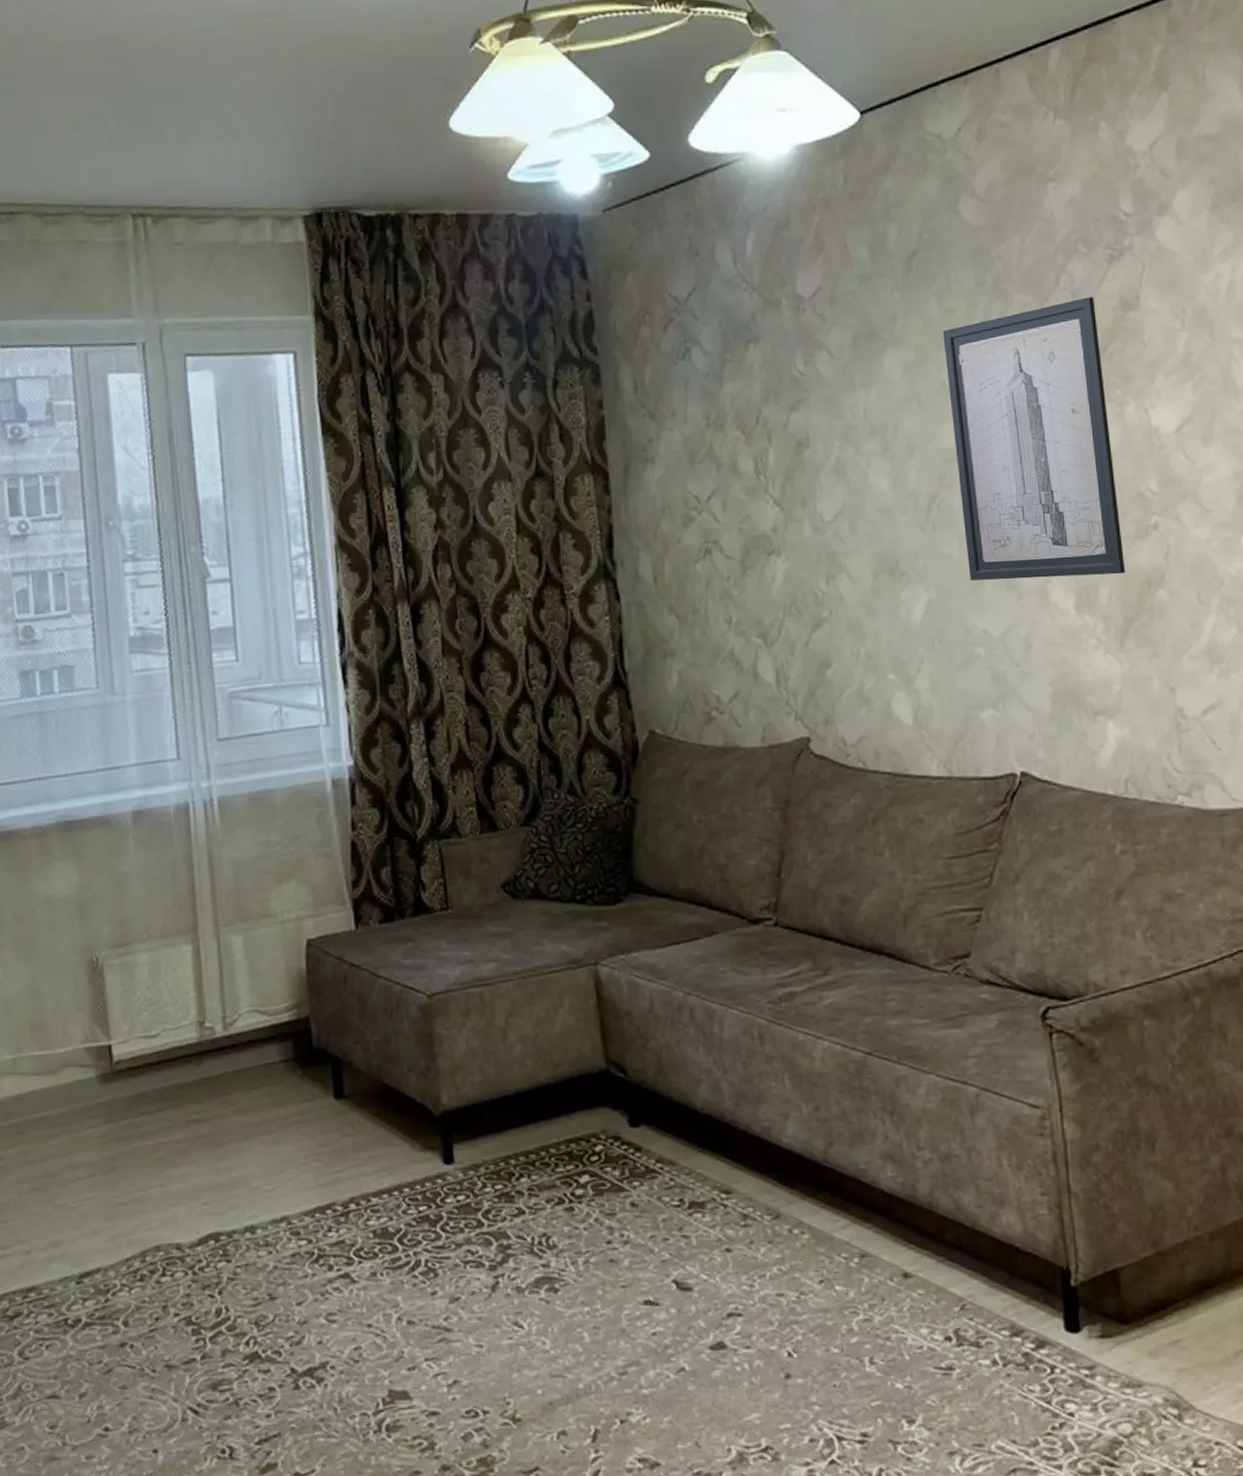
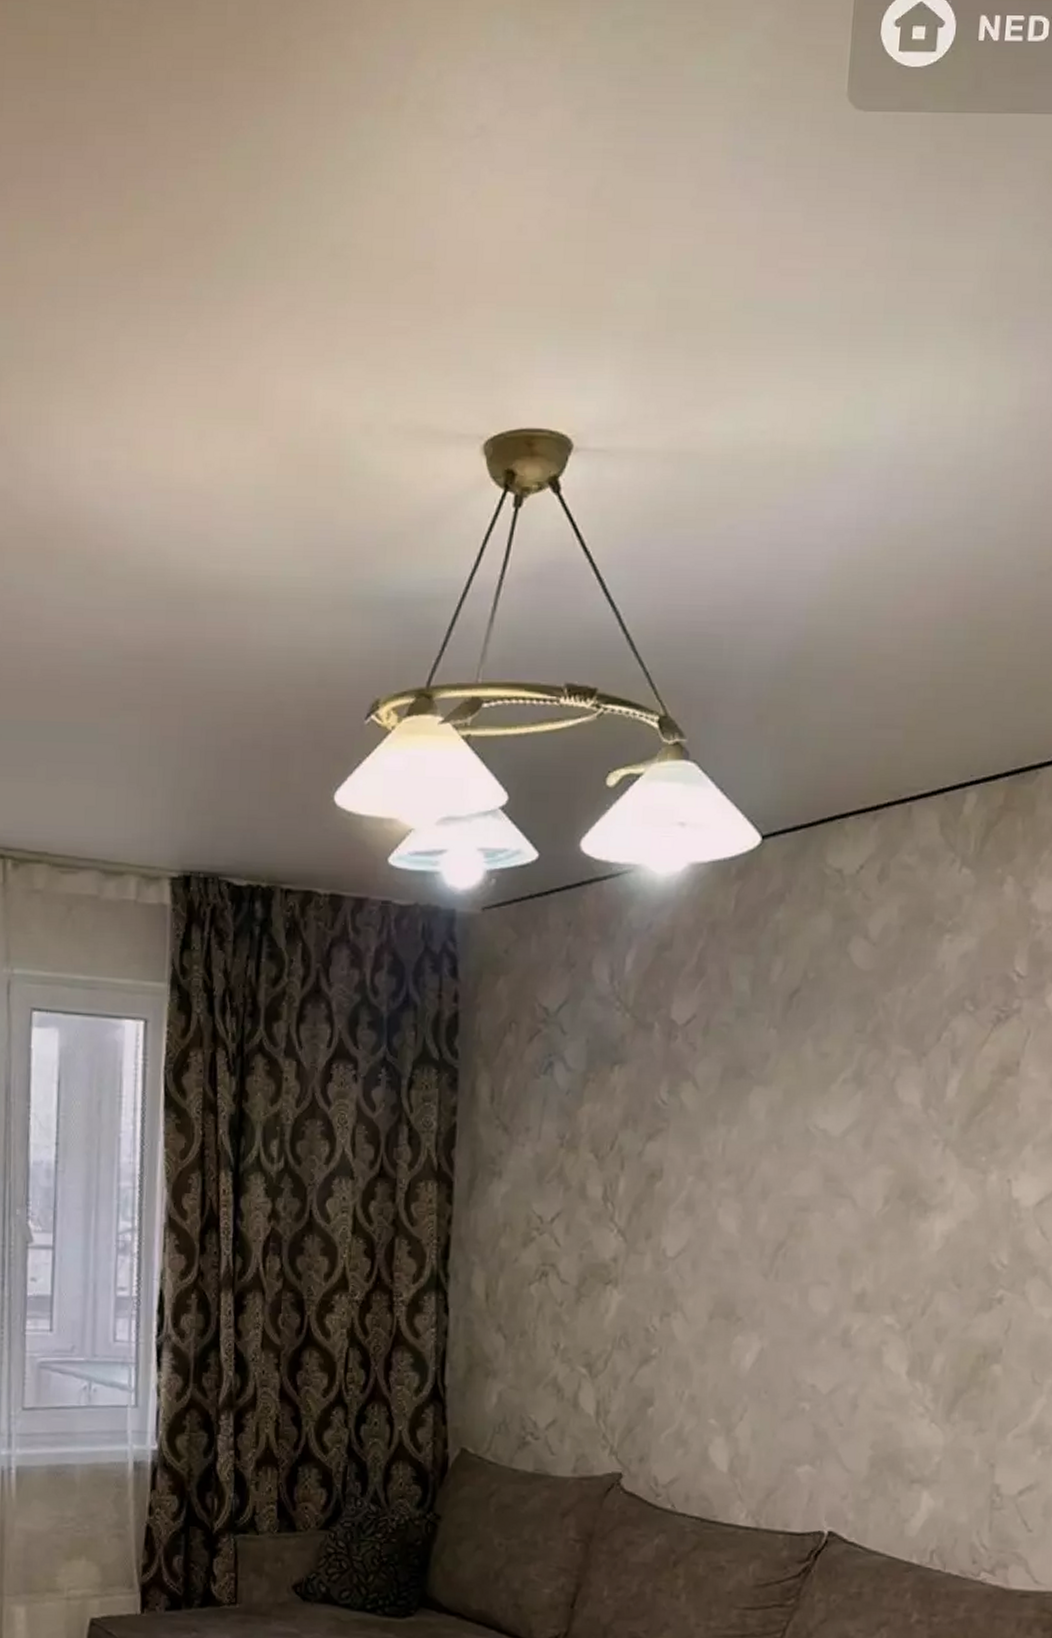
wall art: present [942,297,1126,581] -> none [805,1057,974,1345]

